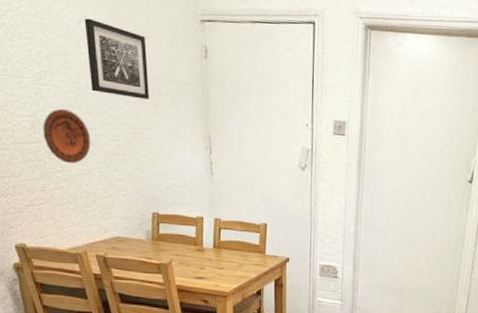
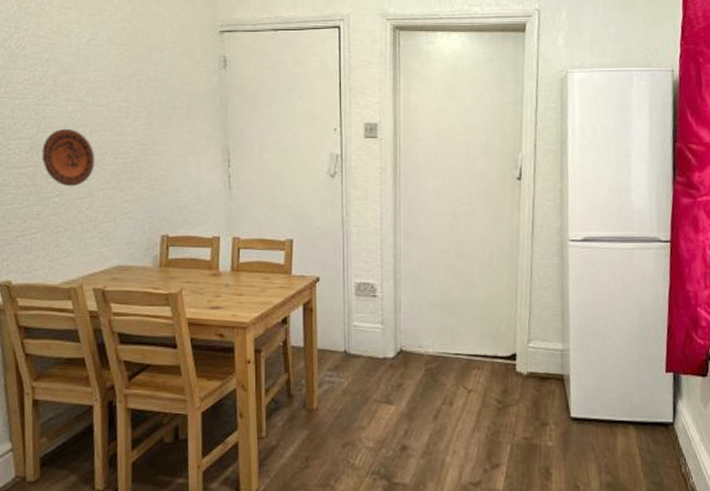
wall art: present [85,18,150,99] -> none [95,36,163,113]

